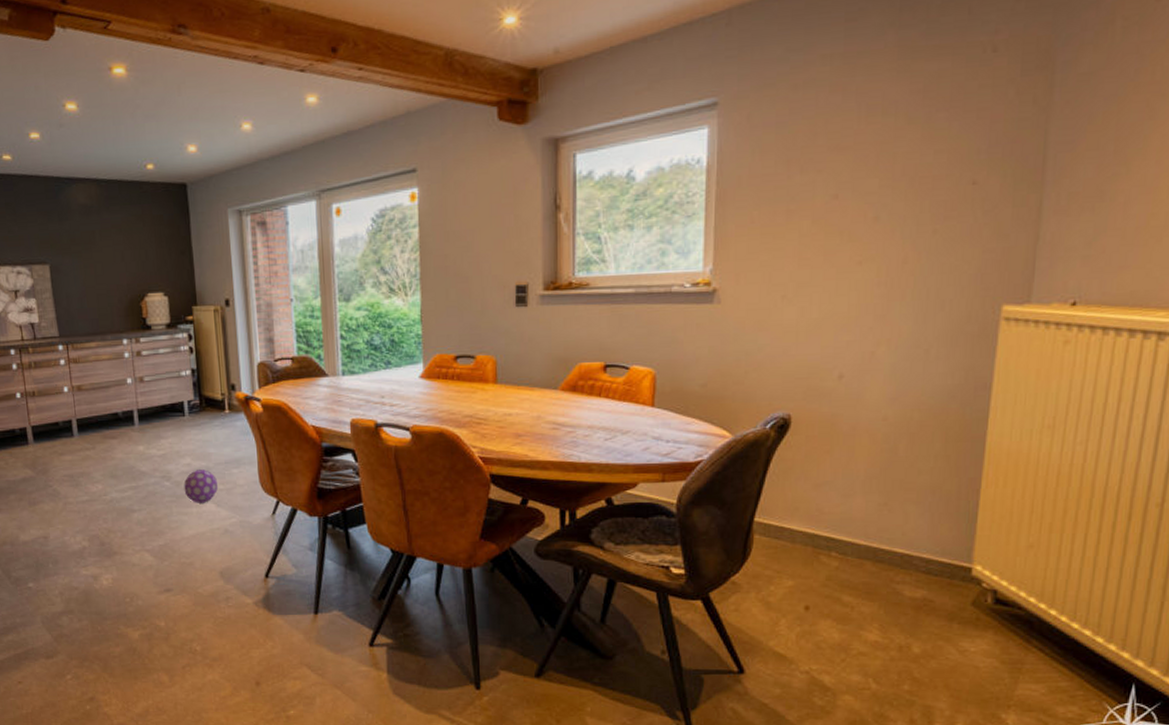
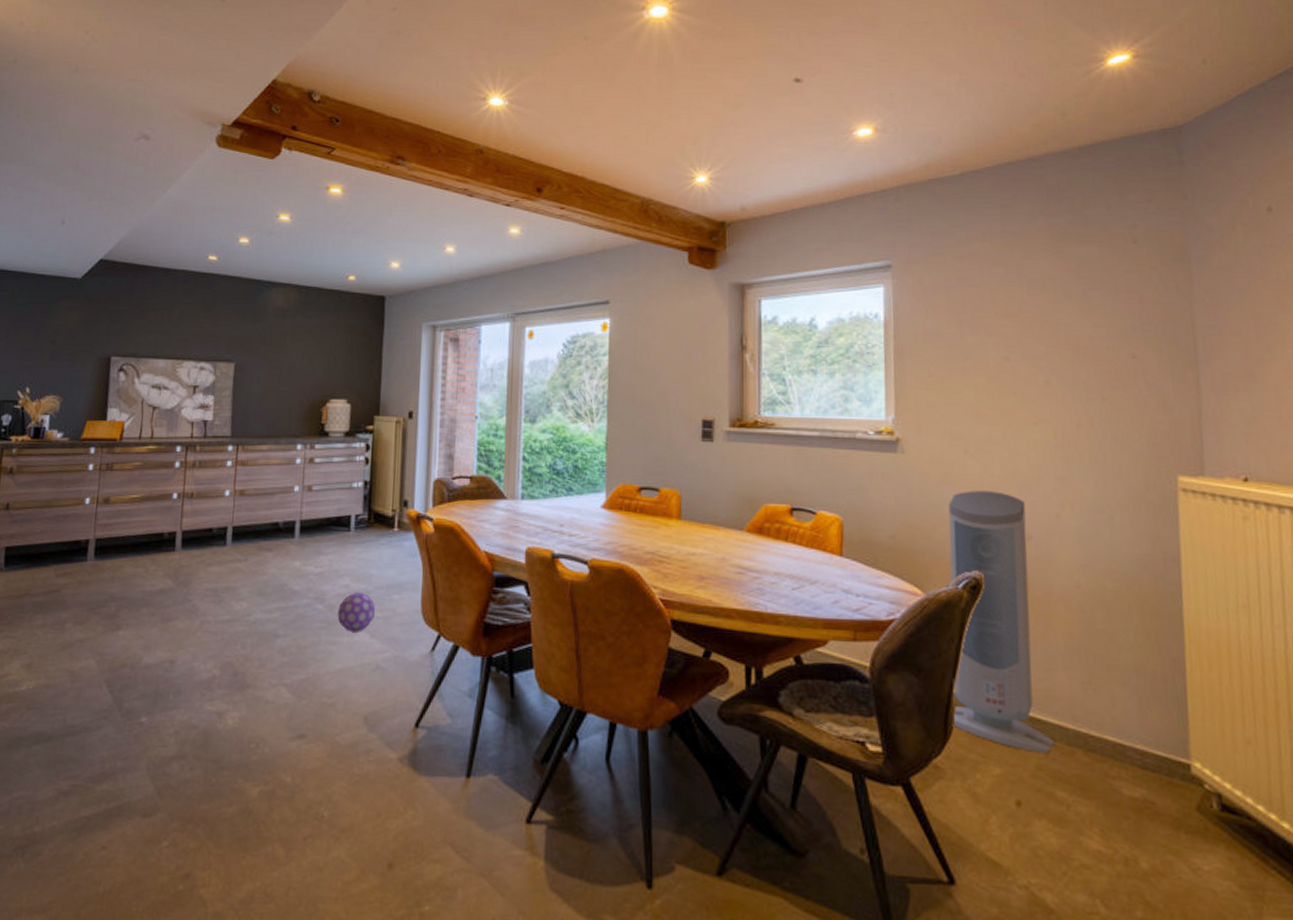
air purifier: none [750,334,846,567] -> present [948,490,1055,755]

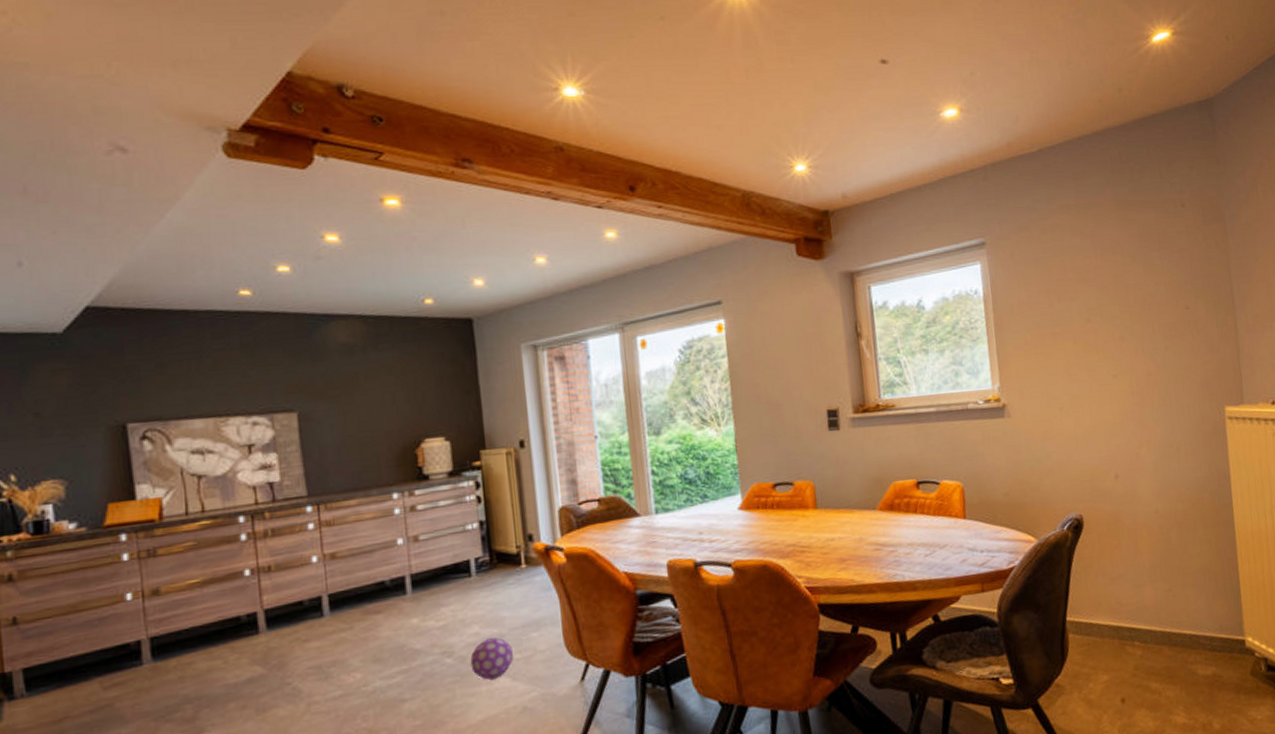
air purifier: present [948,490,1055,755] -> none [1050,440,1147,656]

